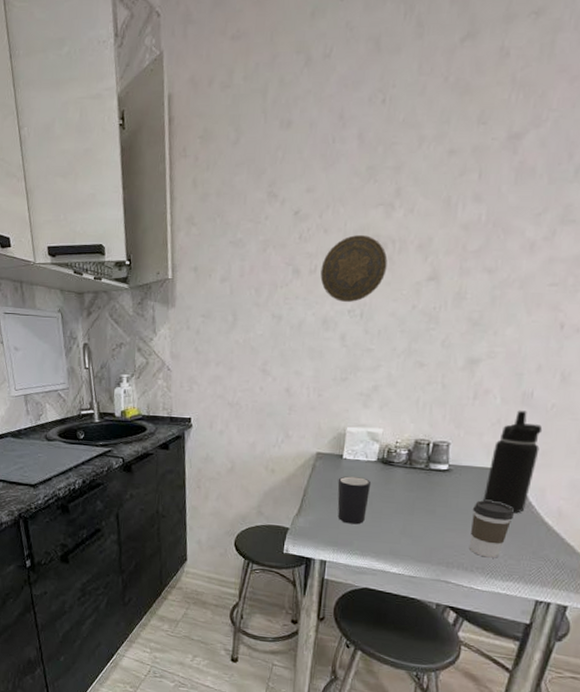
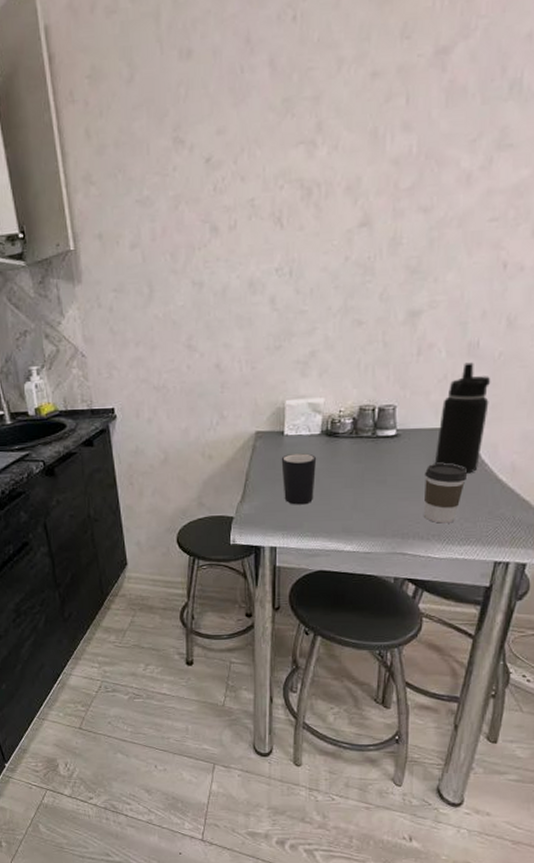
decorative plate: present [320,235,388,302] -> none [241,180,314,260]

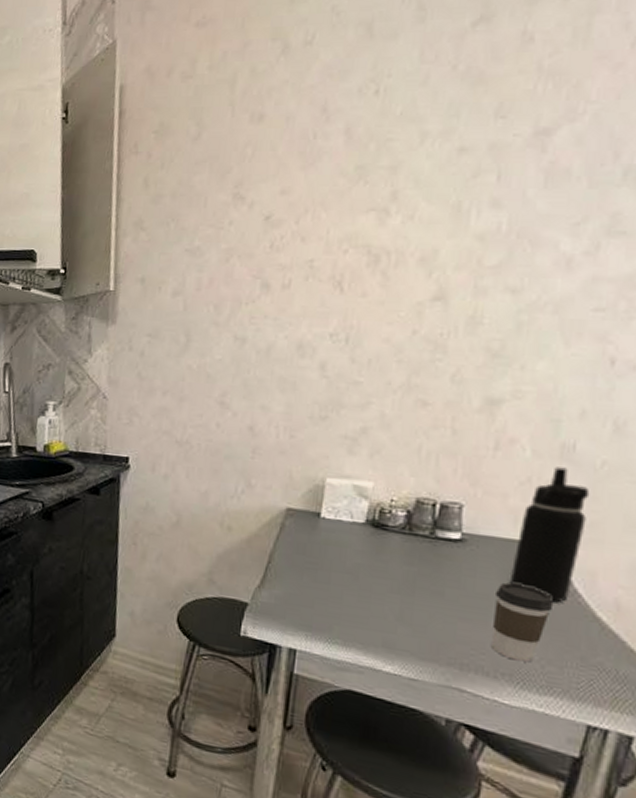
mug: present [281,453,317,505] -> none [312,540,358,605]

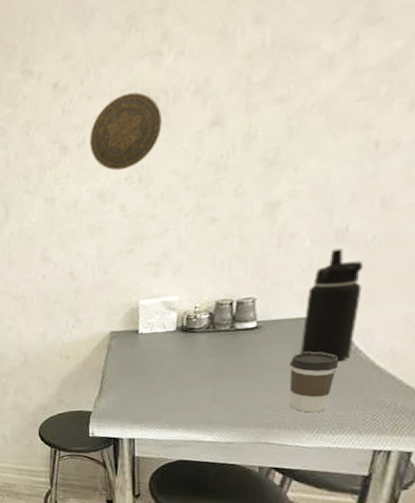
decorative plate: none [295,245,381,324] -> present [89,92,162,171]

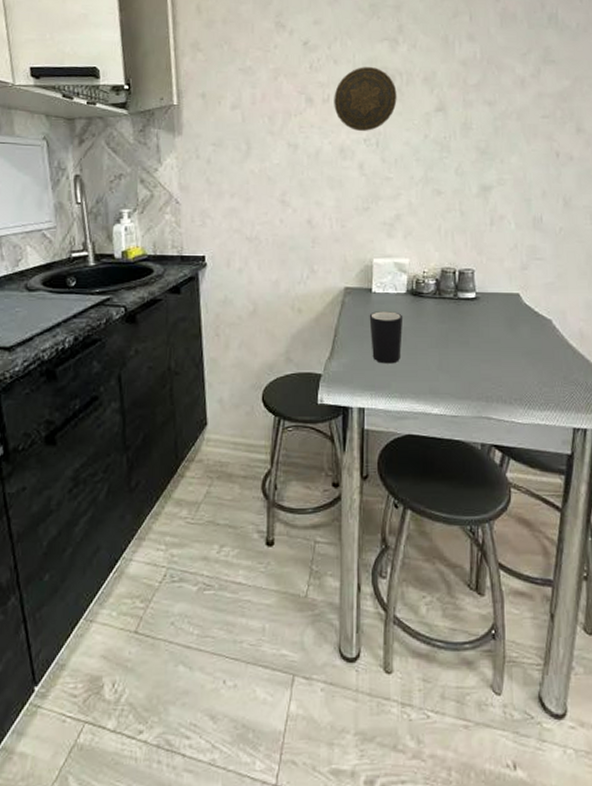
mug: none [136,349,173,399] -> present [369,311,403,364]
coffee cup: present [290,352,339,413] -> none [504,327,542,387]
water bottle: present [300,248,364,362] -> none [511,235,555,338]

